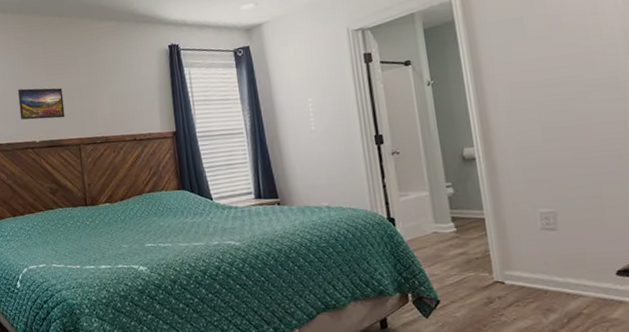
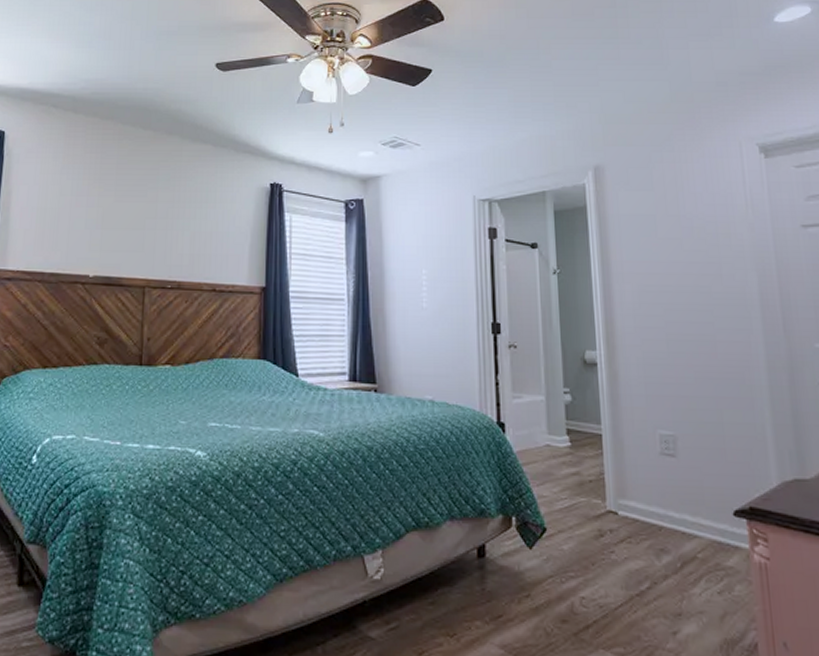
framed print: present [17,88,65,120] -> none [73,207,134,251]

